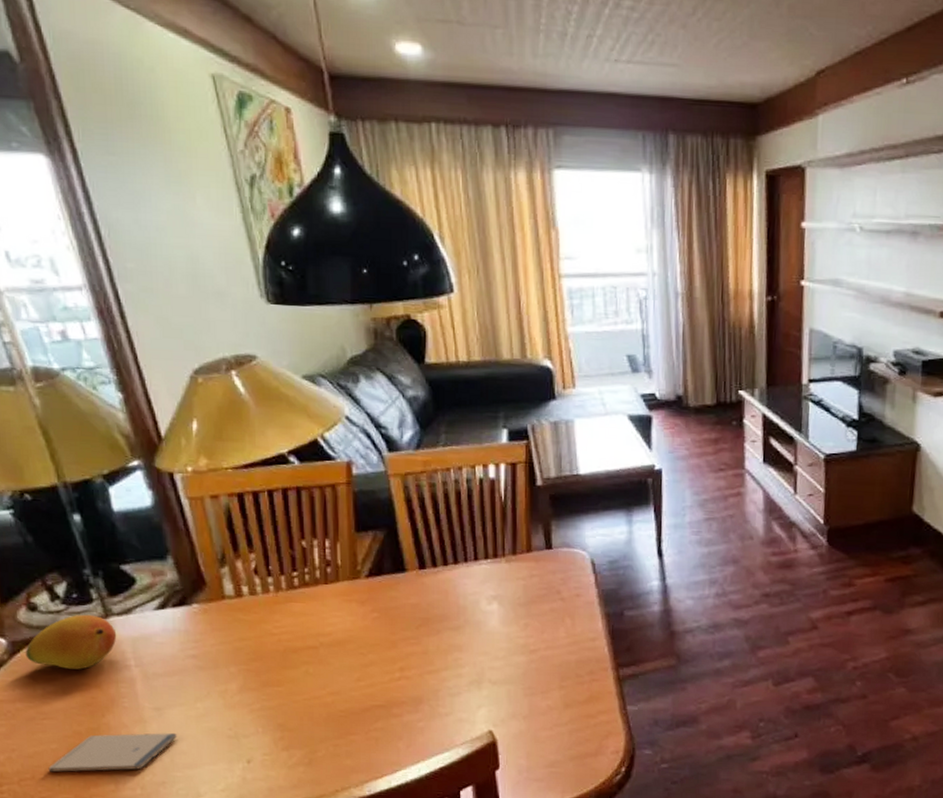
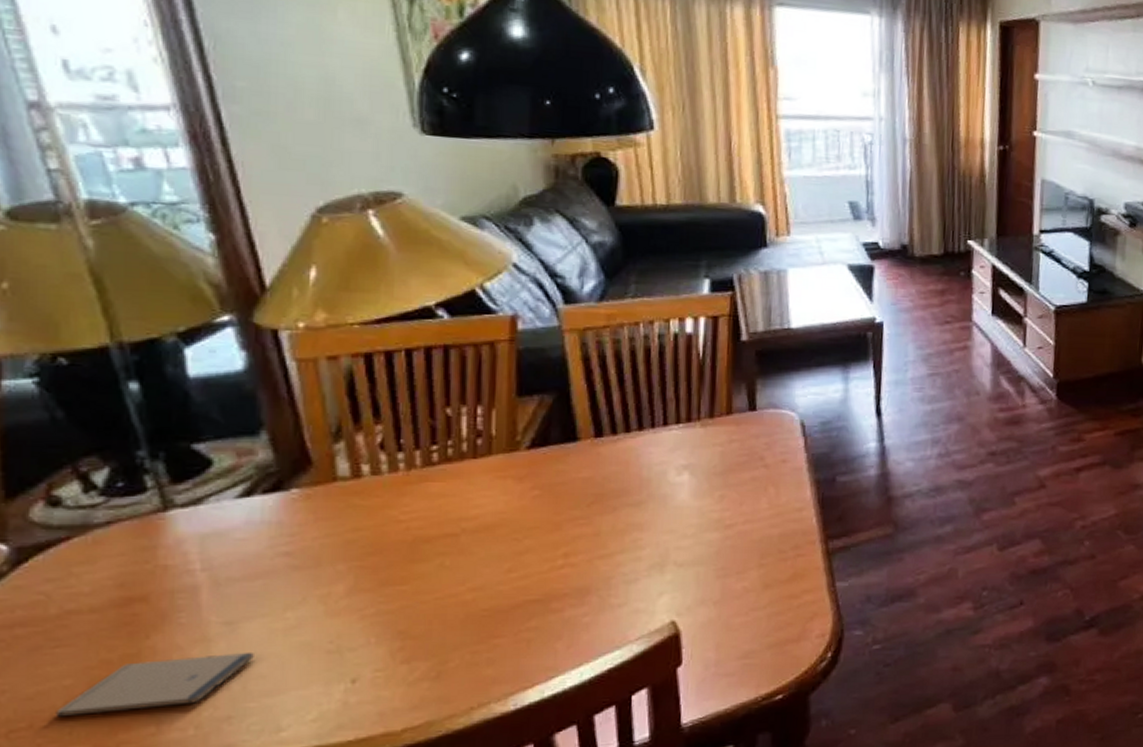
fruit: present [25,614,117,670] -> none [36,507,178,579]

